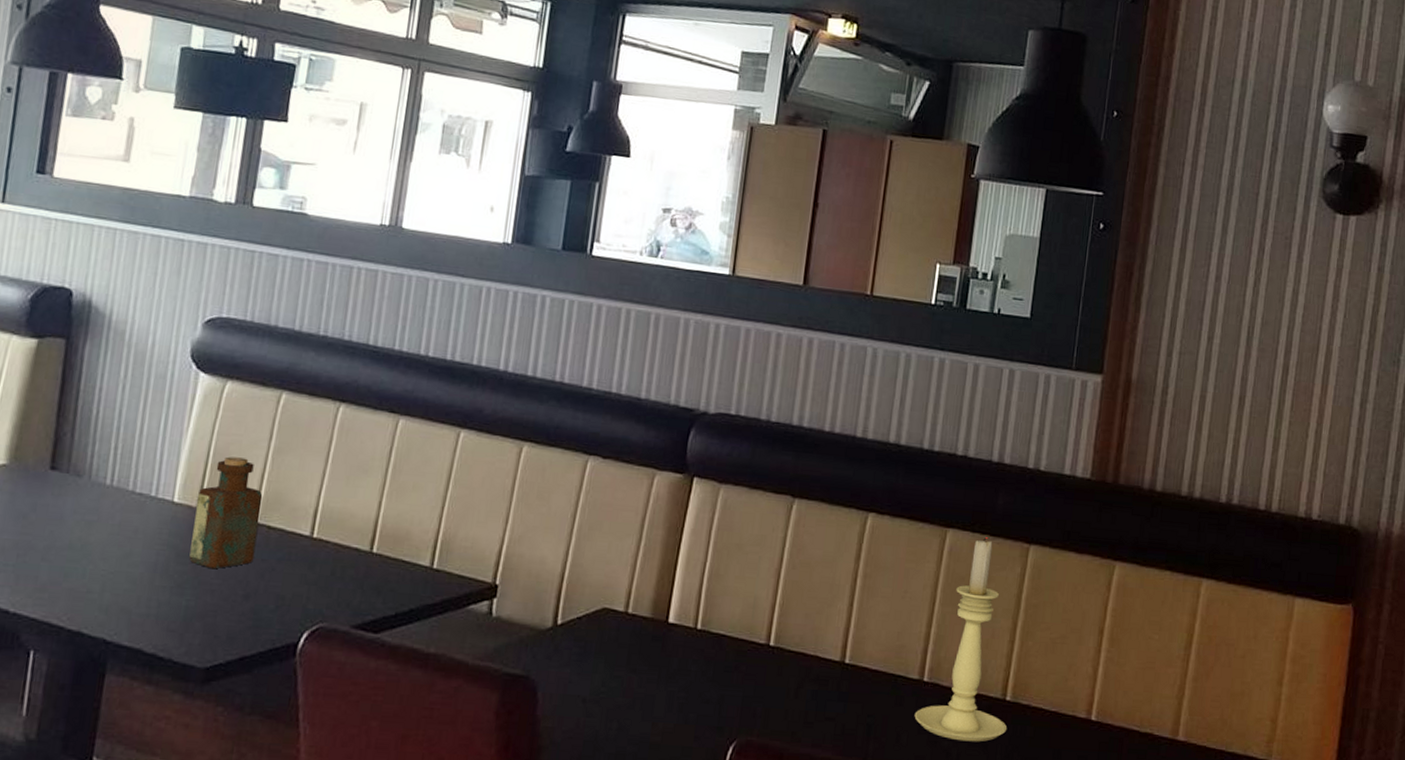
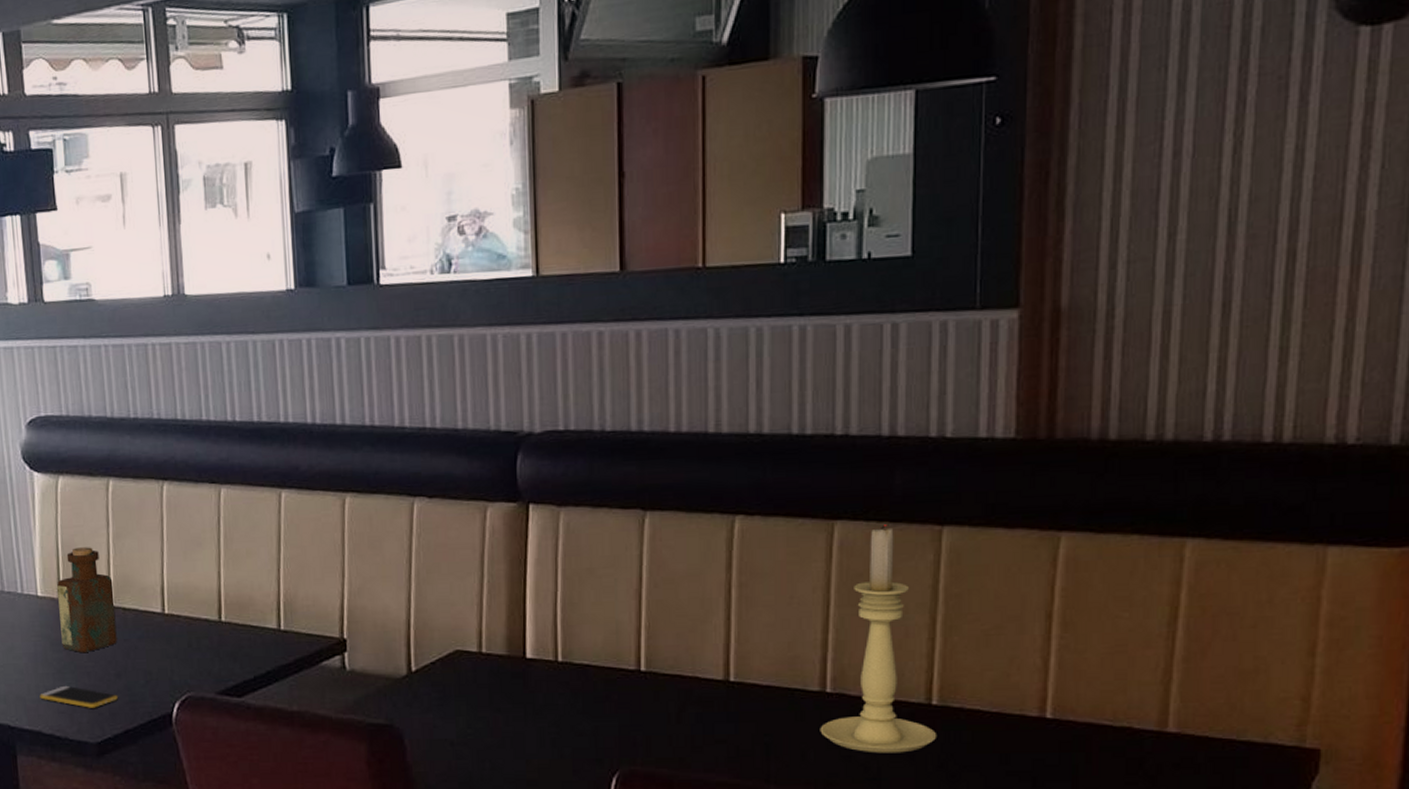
smartphone: none [149,601,241,630] -> present [40,685,118,708]

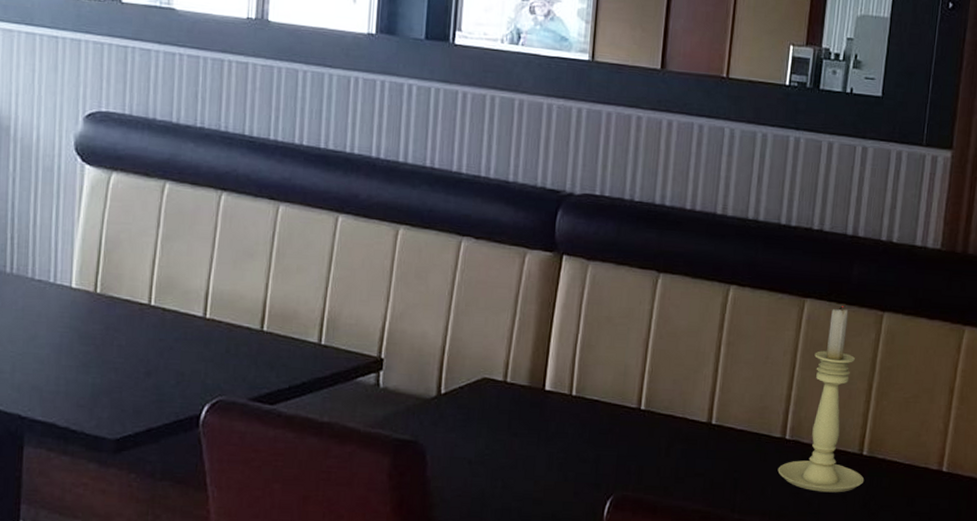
smartphone: present [40,685,118,708] -> none [59,379,145,404]
bottle: present [57,547,117,653] -> none [91,244,156,349]

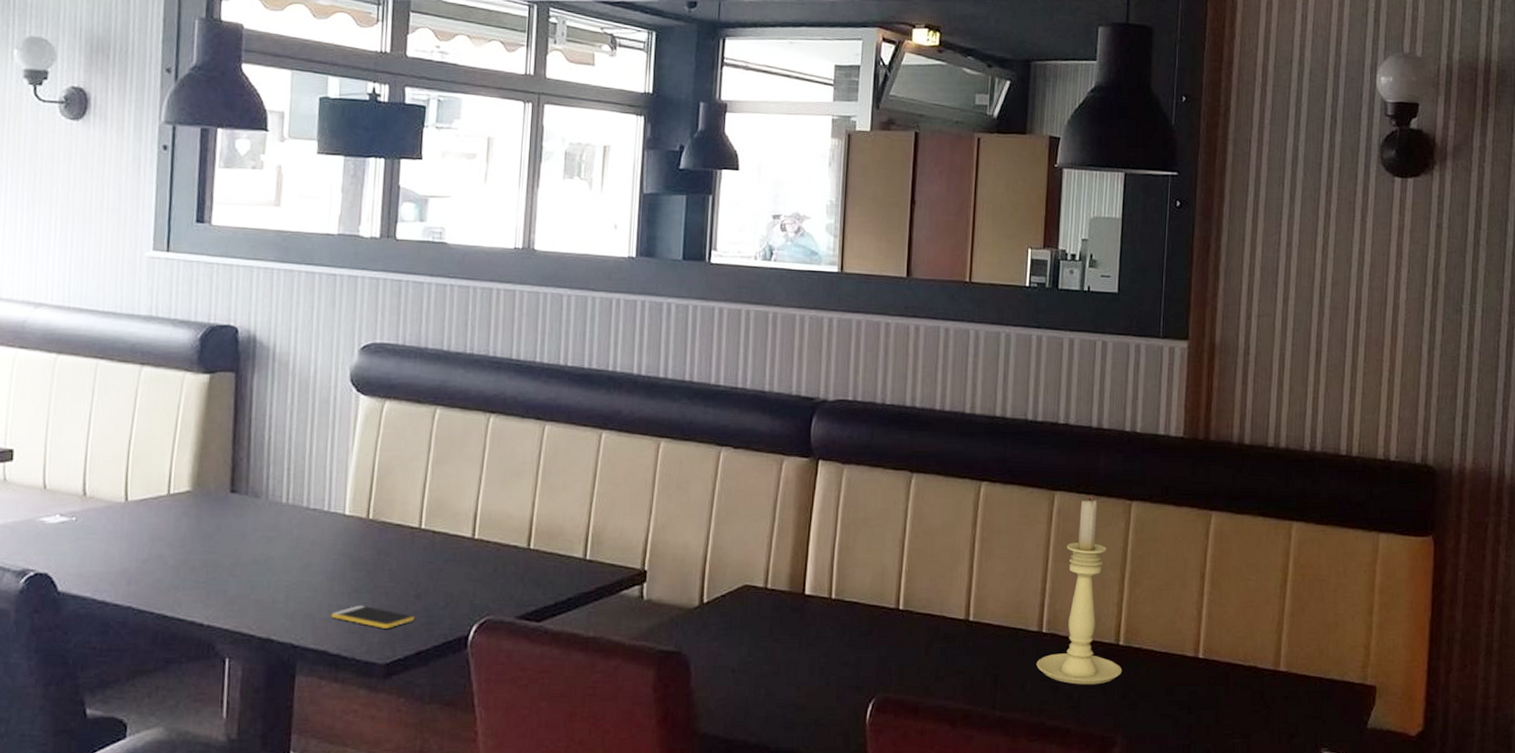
smartphone: none [59,379,145,404] -> present [331,605,414,628]

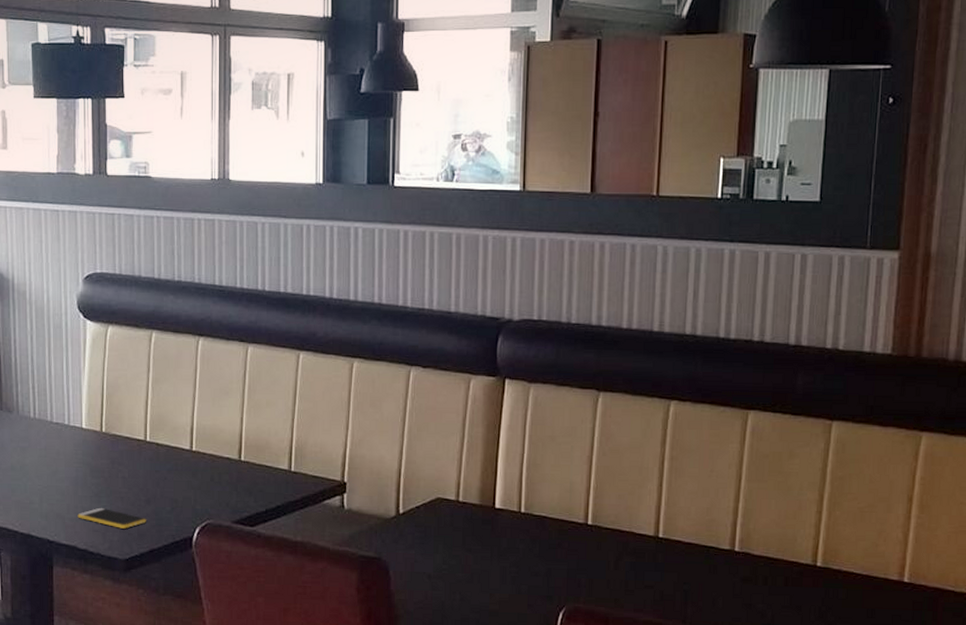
candle holder: present [1036,497,1123,685] -> none [728,417,820,604]

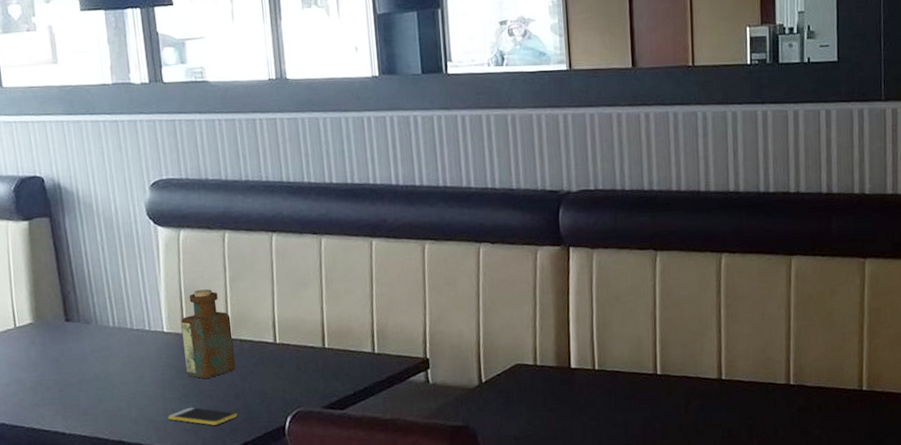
bottle: none [100,388,149,481] -> present [181,289,236,379]

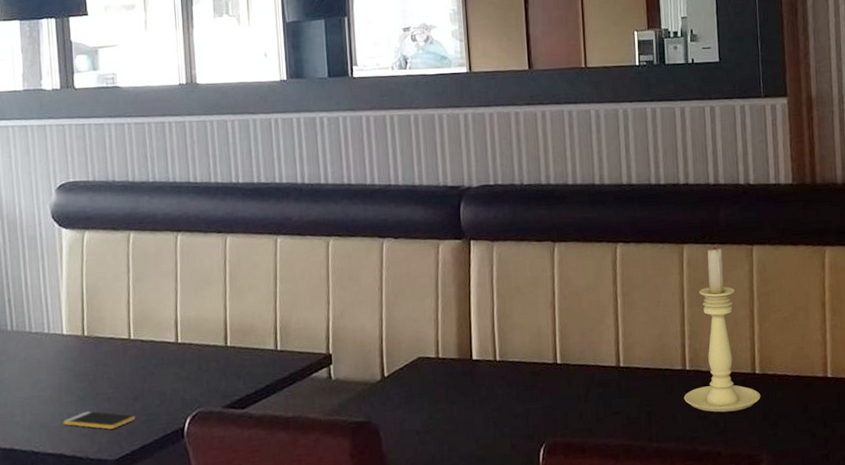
bottle: present [181,289,236,379] -> none [81,290,136,382]
candle holder: none [787,258,867,428] -> present [684,246,761,412]

